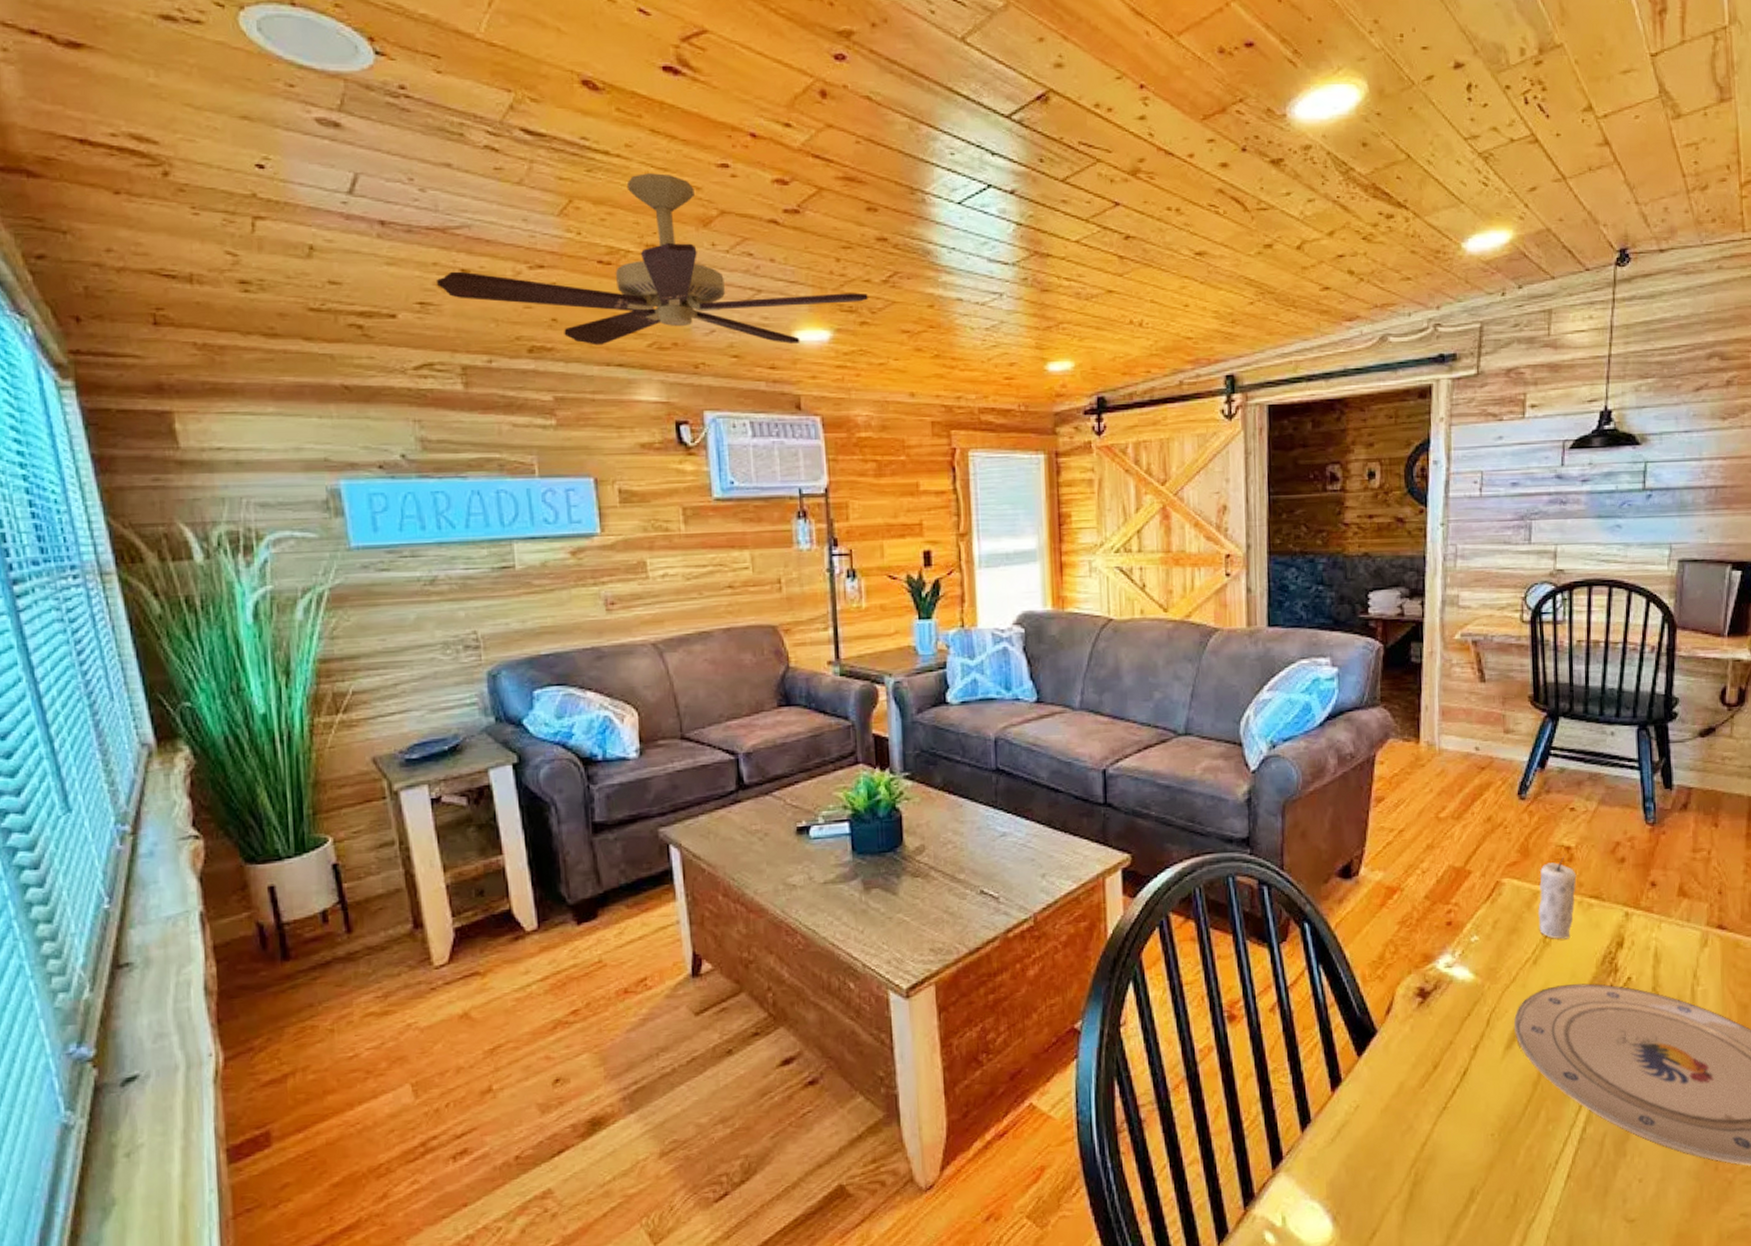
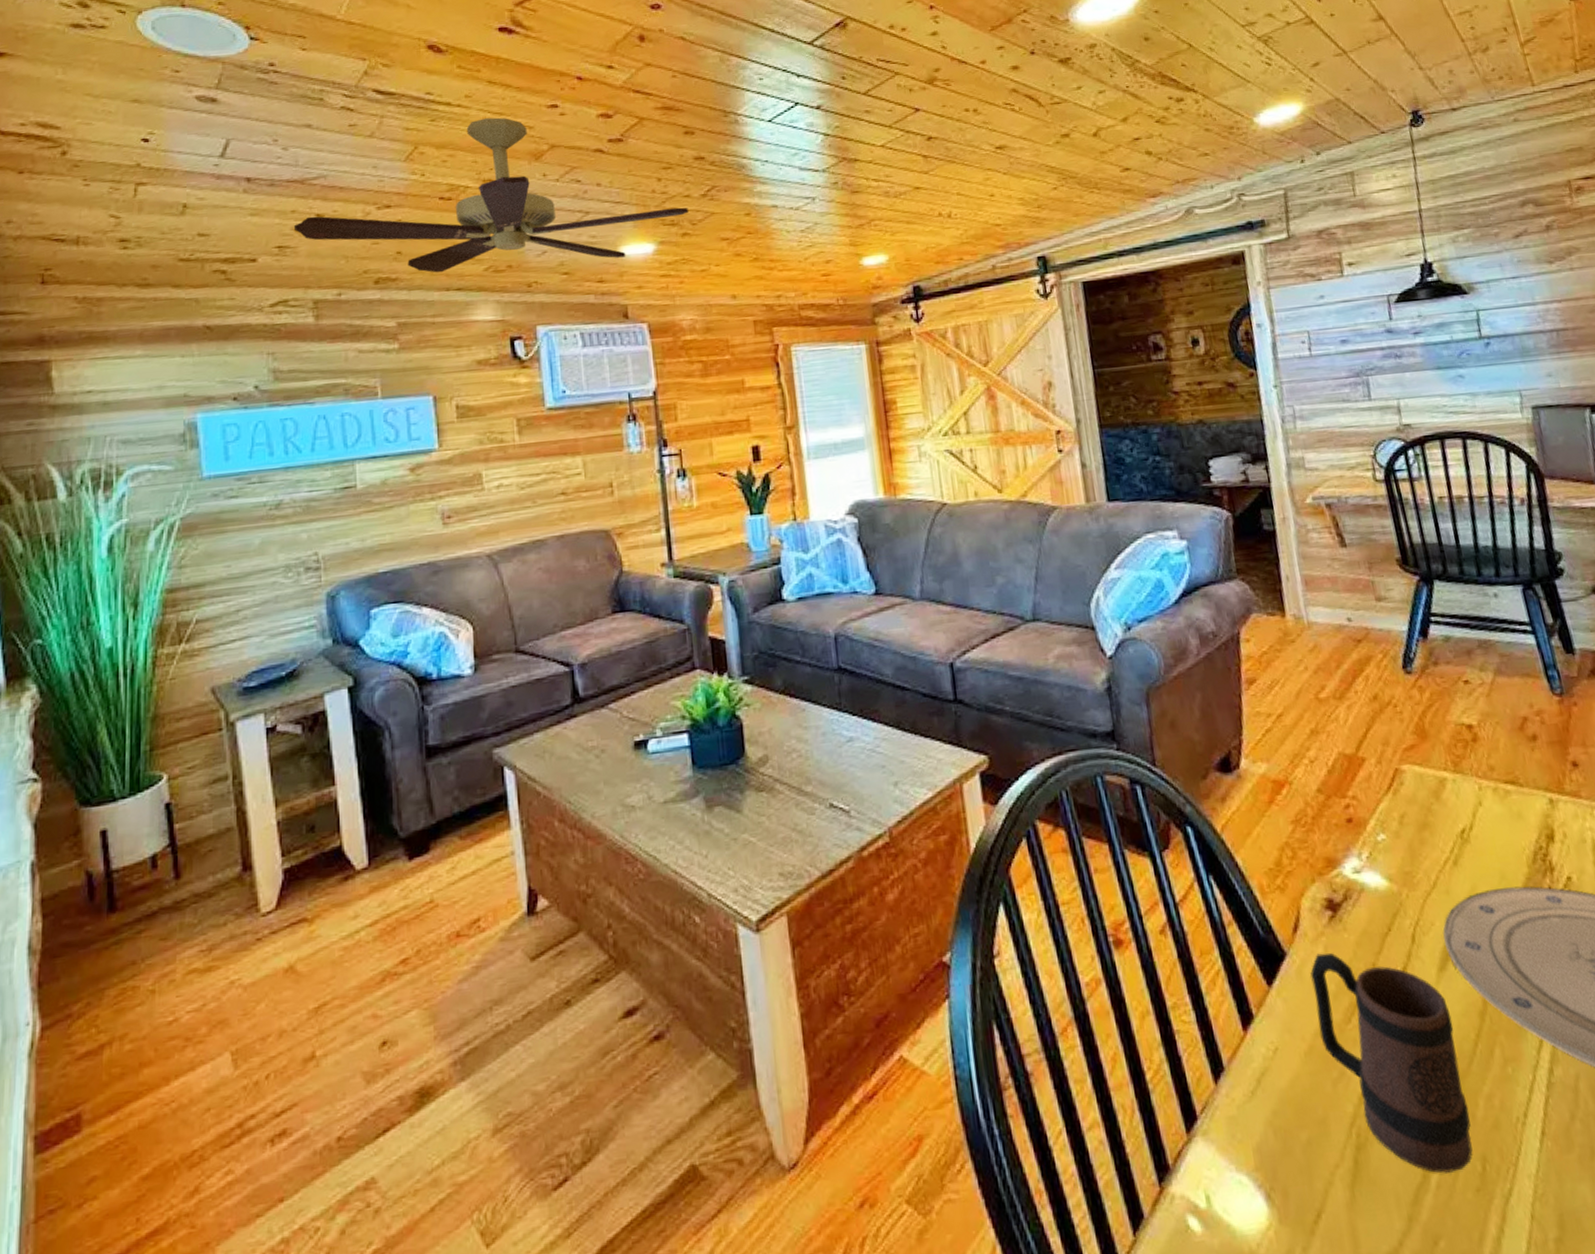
mug: none [1396,1031,1511,1204] -> present [1310,952,1473,1173]
candle: present [1538,854,1577,939] -> none [1442,733,1491,834]

